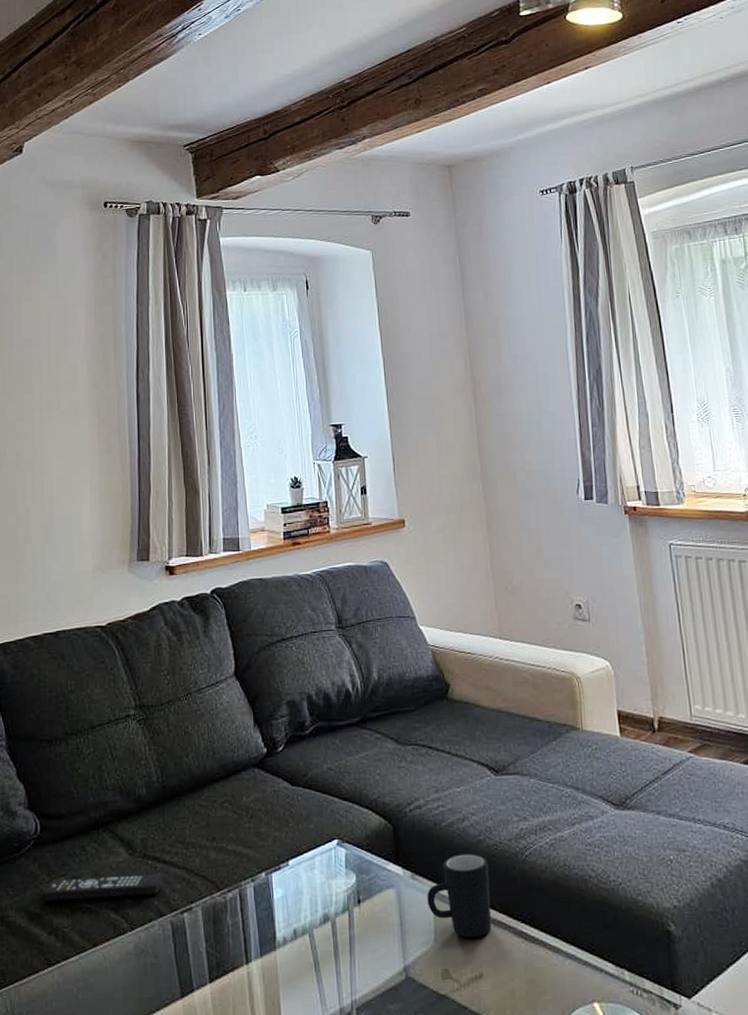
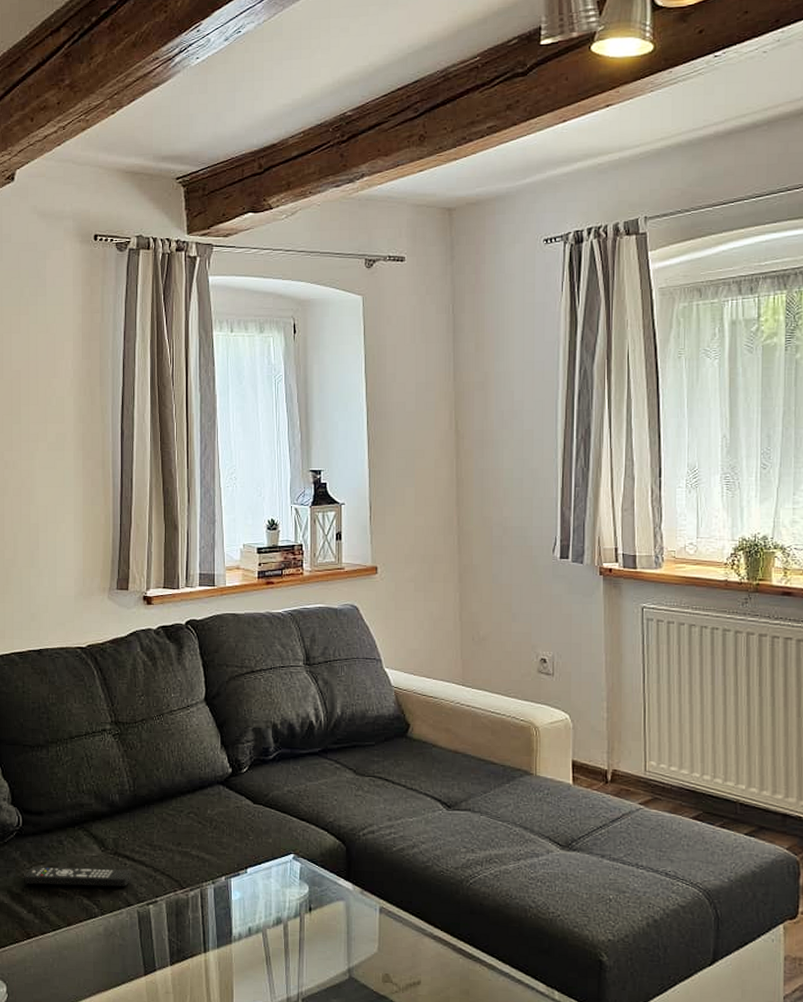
mug: present [427,854,491,938] -> none [374,877,434,950]

